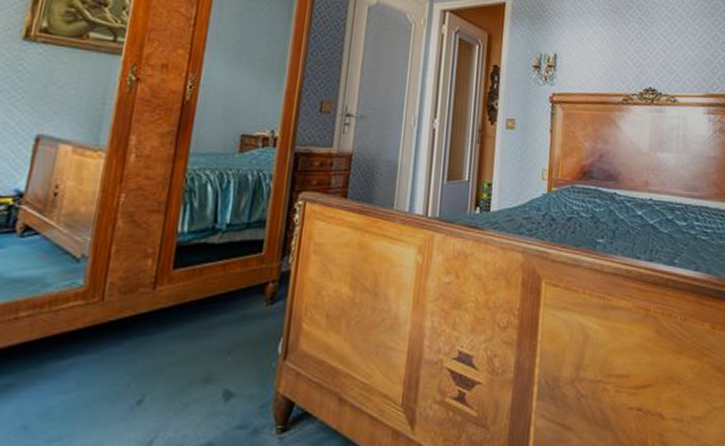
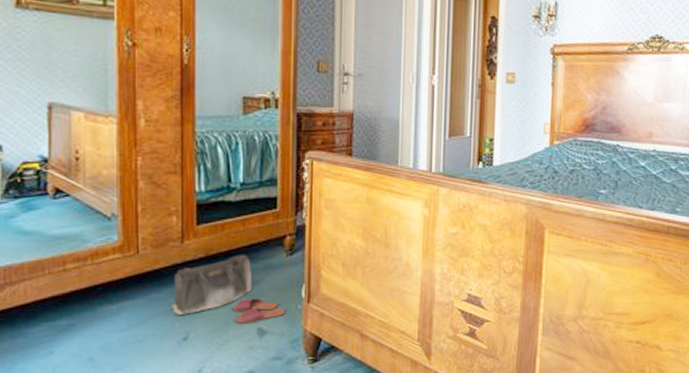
saddlebag: none [130,302,227,373] -> present [172,254,253,315]
slippers: none [198,354,257,384] -> present [232,298,285,324]

